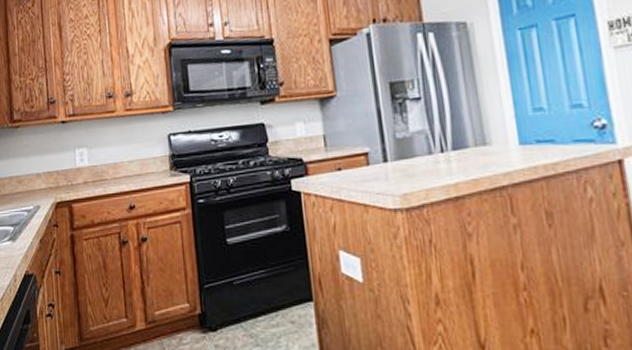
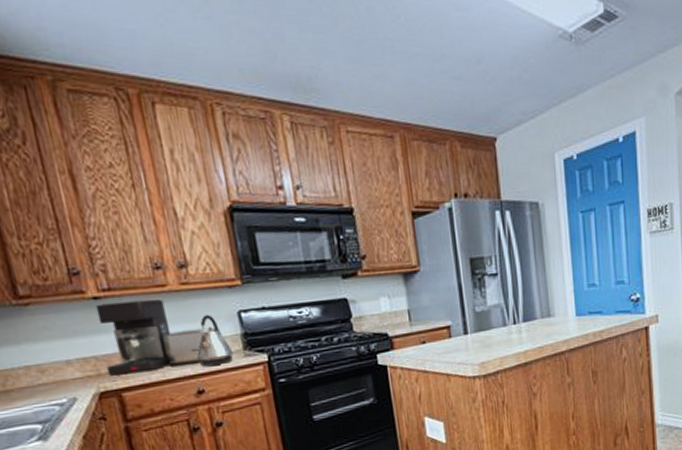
coffee maker: none [62,122,114,188] -> present [95,298,171,376]
toaster: none [106,148,154,182] -> present [161,327,222,366]
kettle: none [131,137,162,185] -> present [196,315,234,367]

